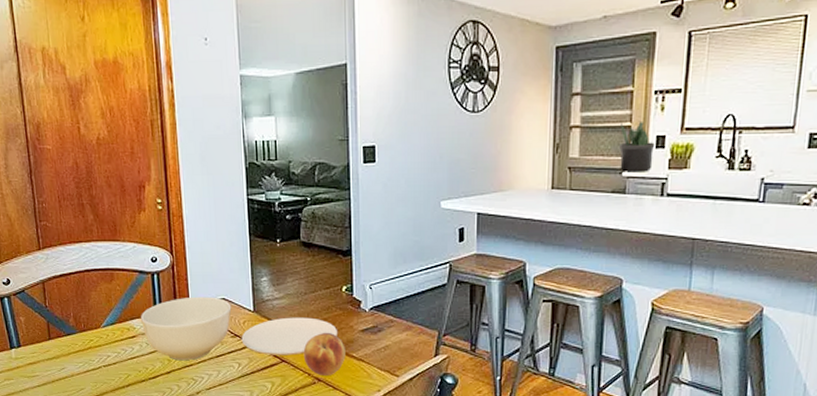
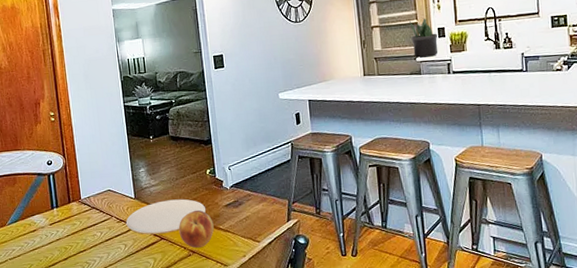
bowl: present [140,296,232,361] -> none [39,189,116,248]

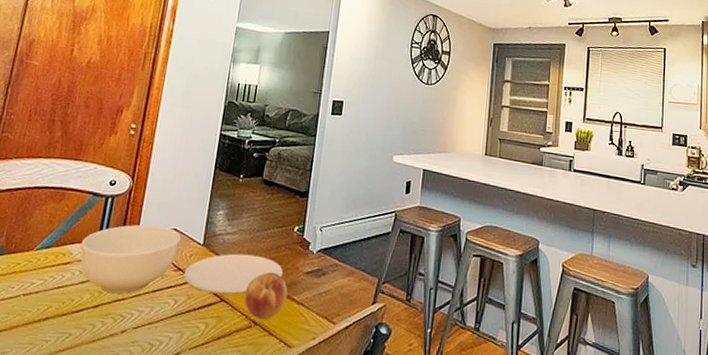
bowl: none [39,189,116,248] -> present [80,224,182,294]
planter: present [409,19,438,58] -> none [538,108,564,150]

